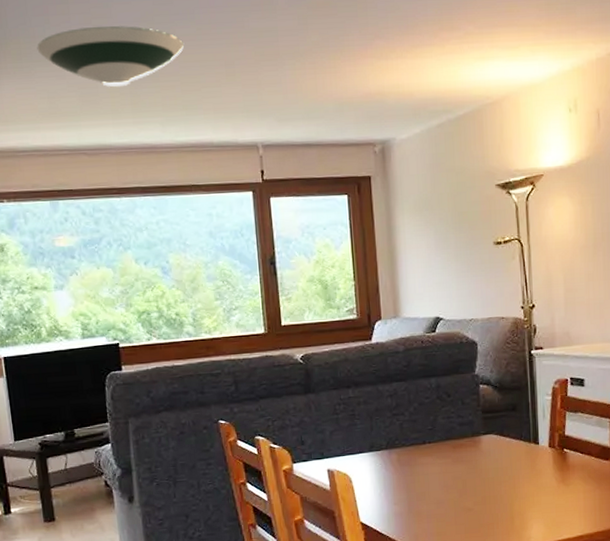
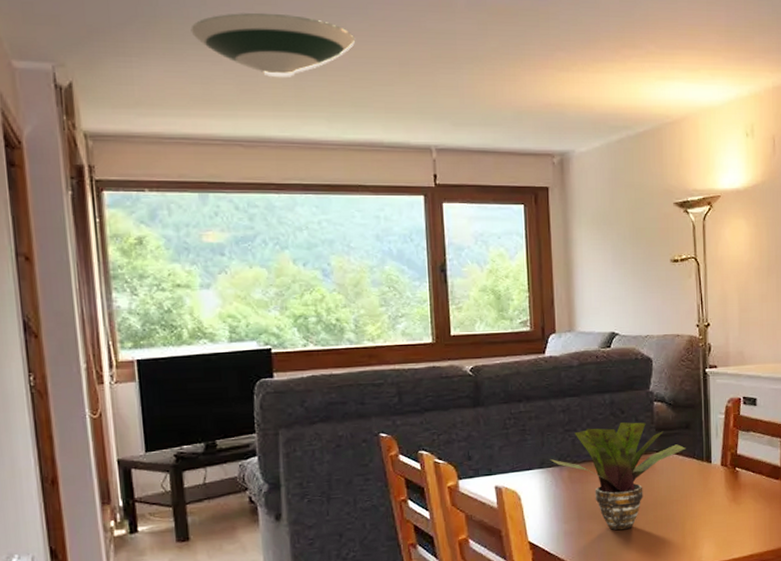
potted plant: none [379,405,513,512] -> present [550,422,686,531]

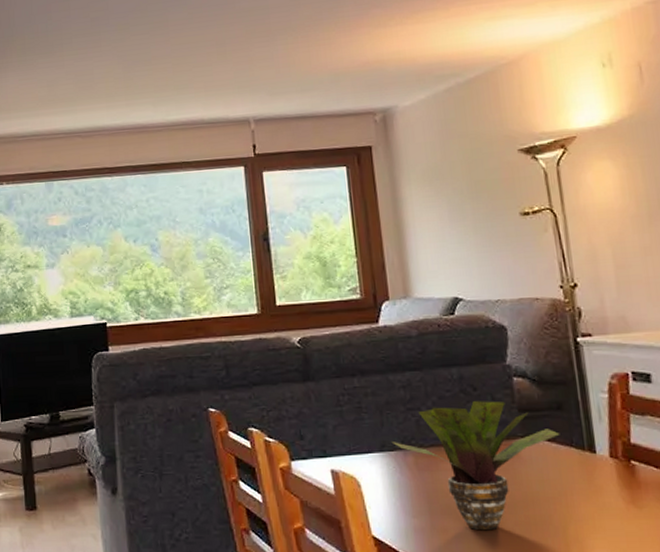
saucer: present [191,12,356,78] -> none [39,16,177,73]

